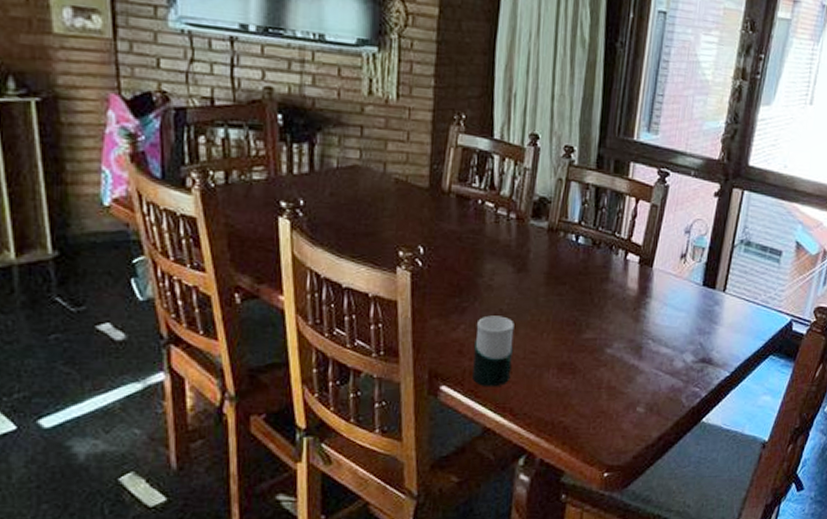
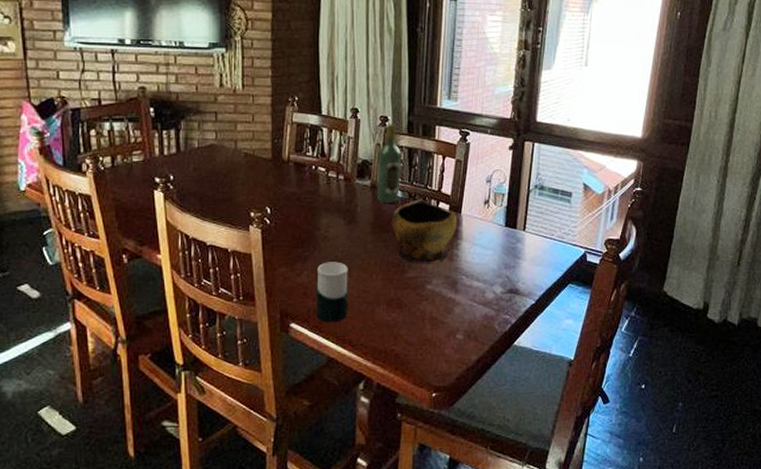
wine bottle: none [554,156,587,251] -> present [376,124,402,204]
decorative bowl: none [568,248,648,323] -> present [391,199,457,263]

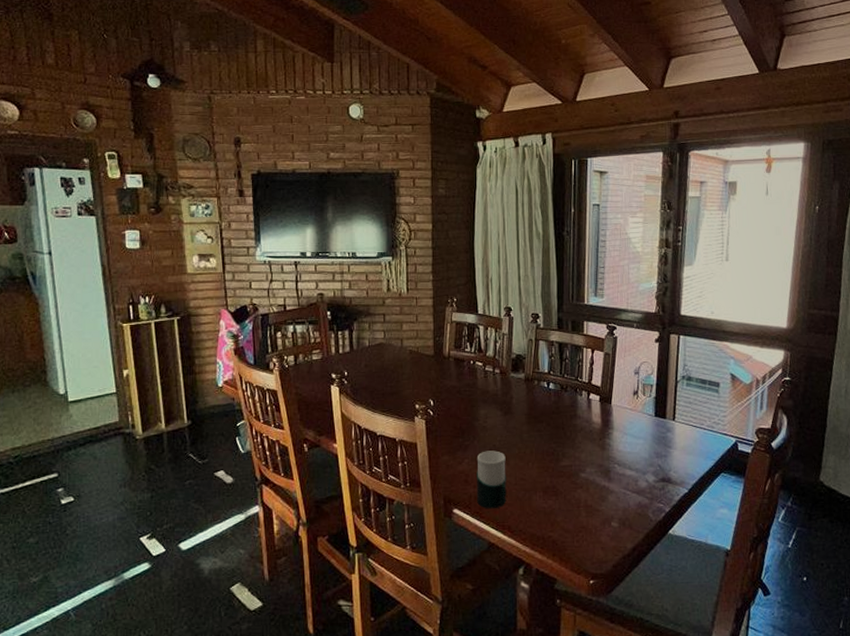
wine bottle: present [376,124,402,204] -> none [529,321,553,395]
decorative bowl: present [391,199,457,263] -> none [544,391,608,452]

